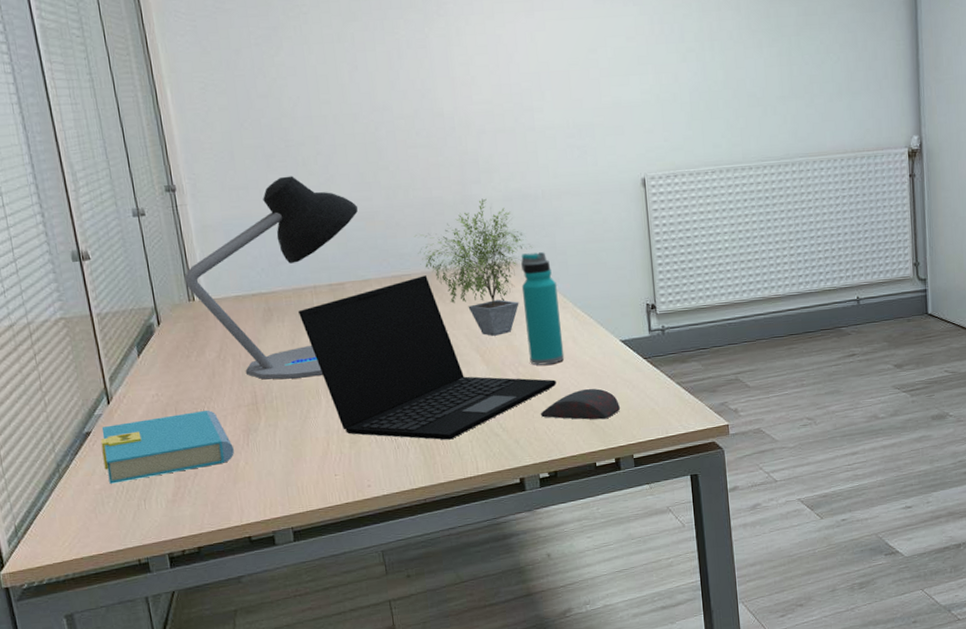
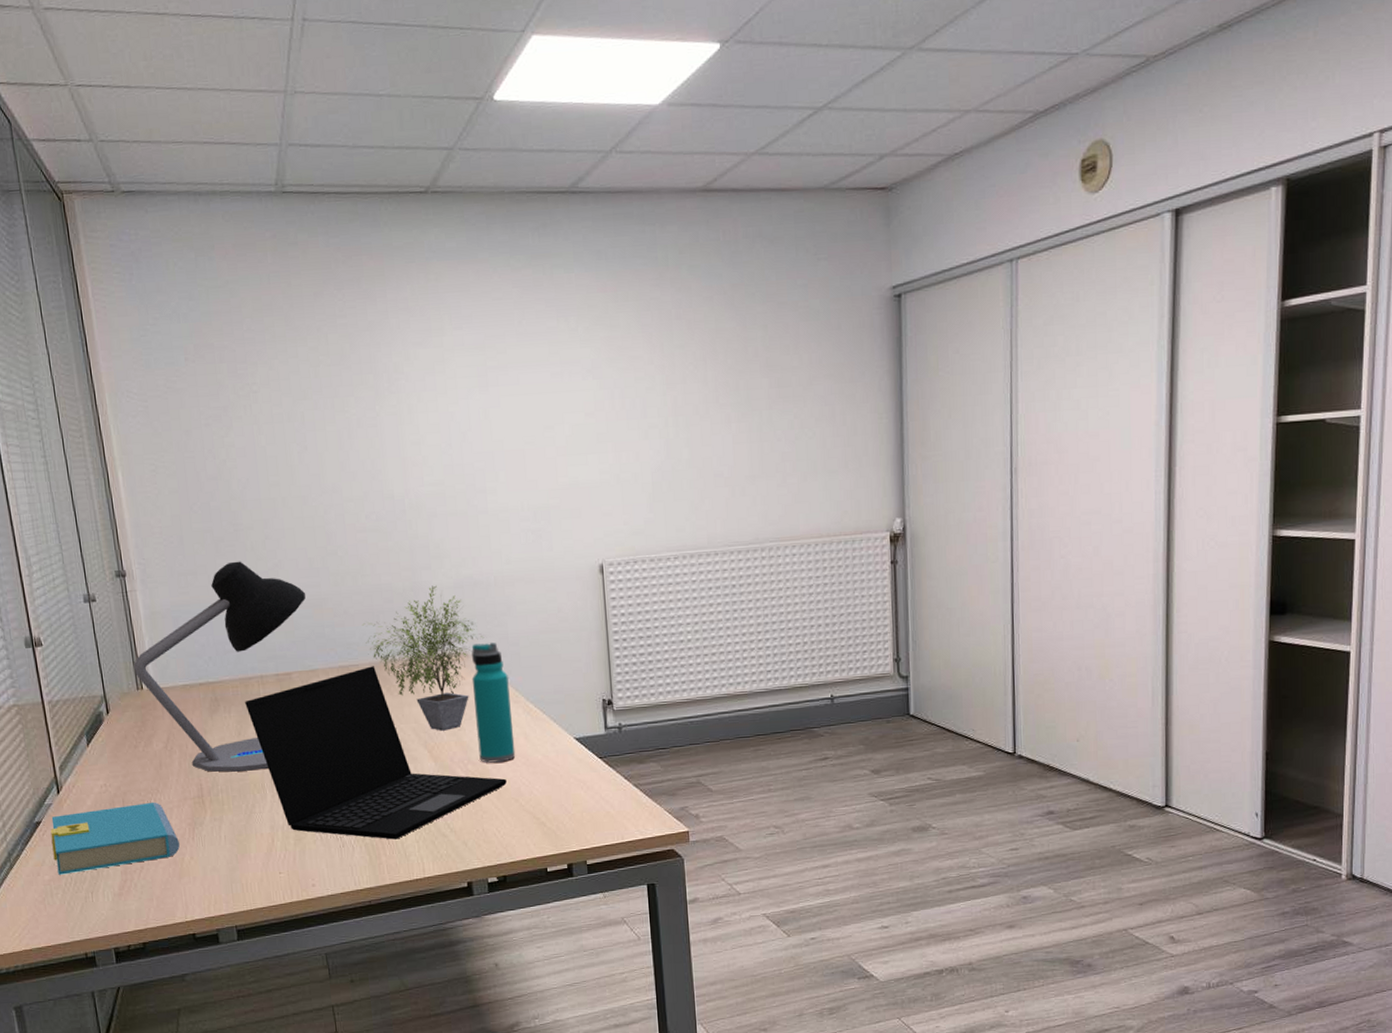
computer mouse: present [540,388,621,420] -> none [489,788,574,823]

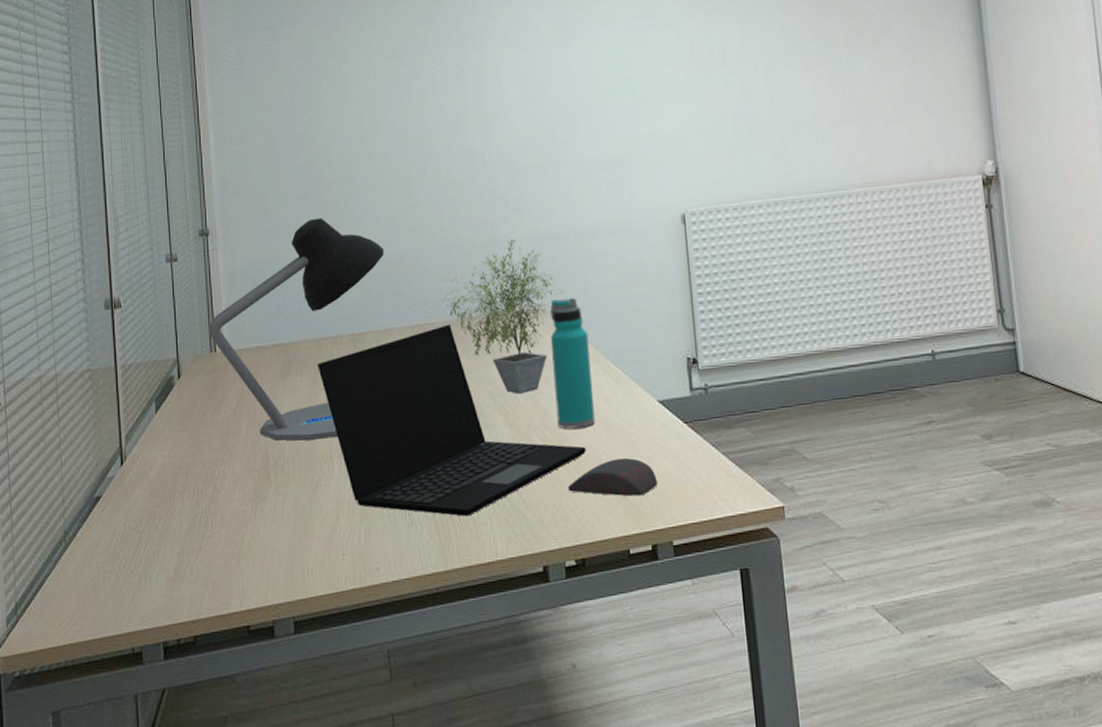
book: present [50,802,180,875] -> none [110,474,240,557]
computer mouse: none [489,788,574,823] -> present [567,457,658,497]

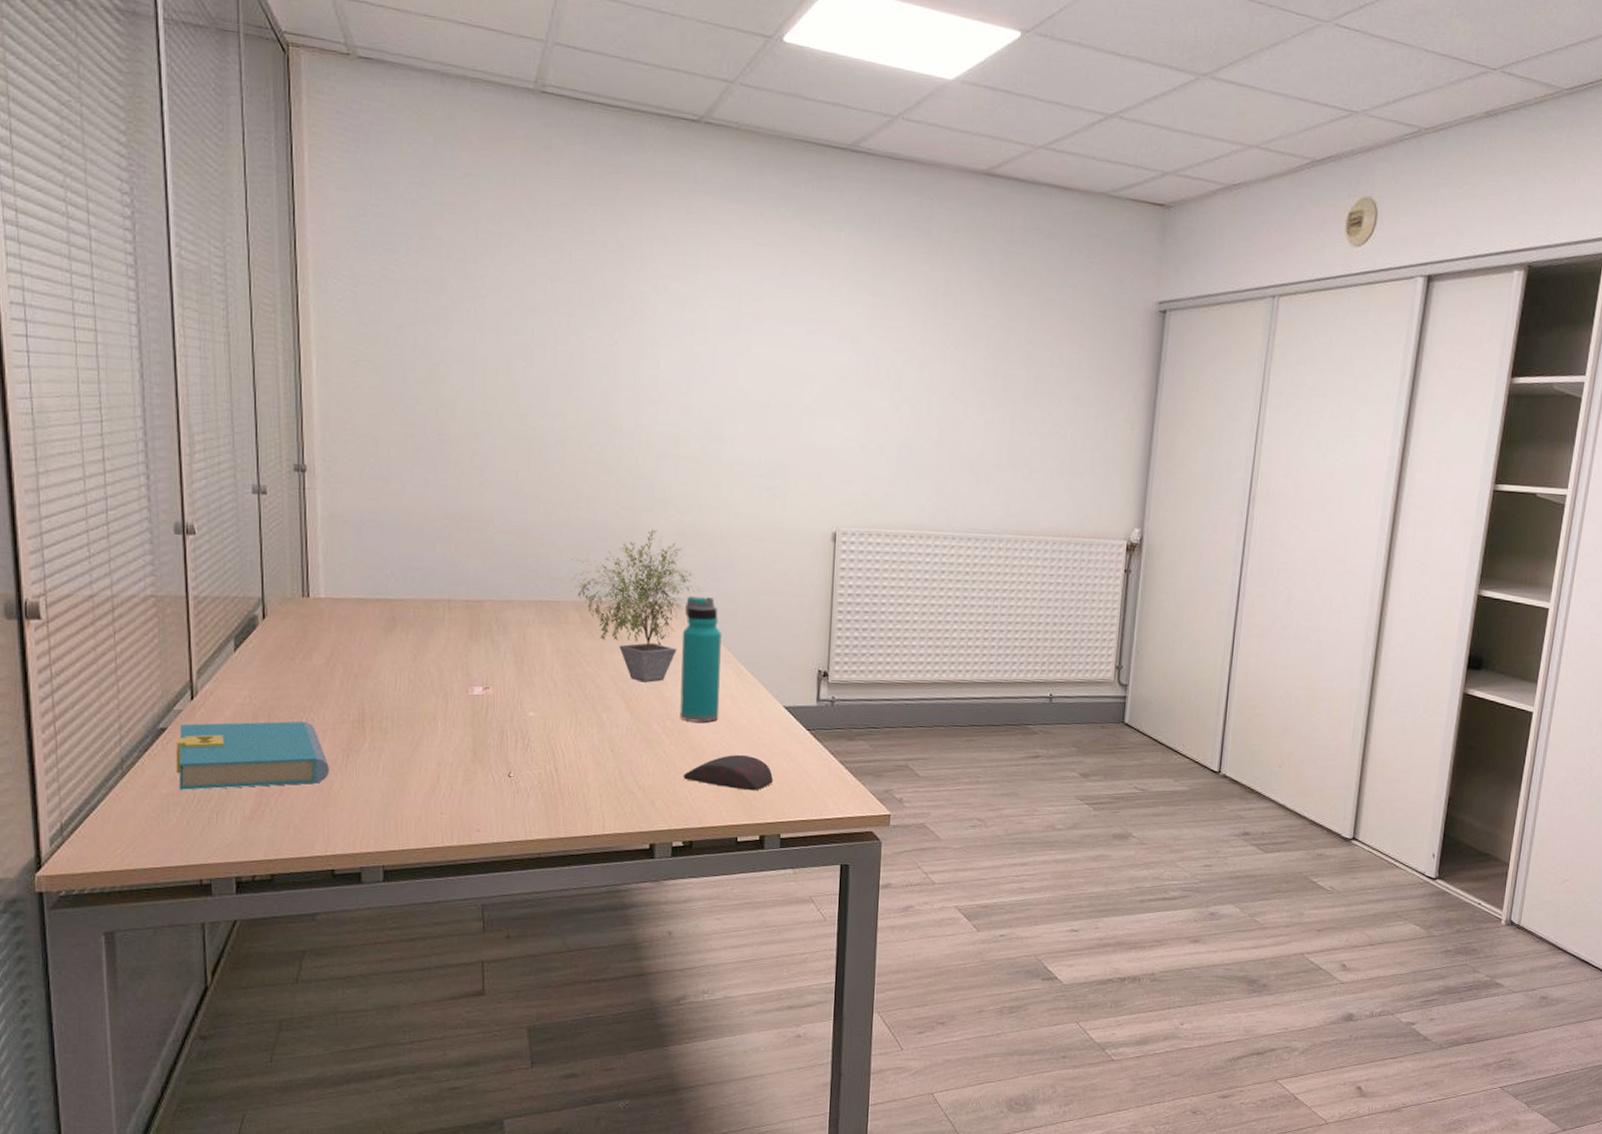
book: none [110,474,240,557] -> present [176,721,329,790]
desk lamp: present [209,217,385,441] -> none [302,473,512,700]
laptop: present [318,324,586,517] -> none [426,605,706,791]

